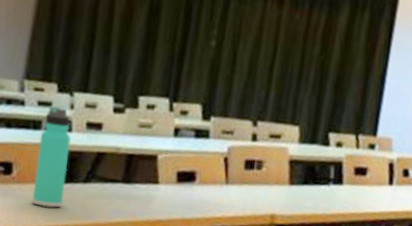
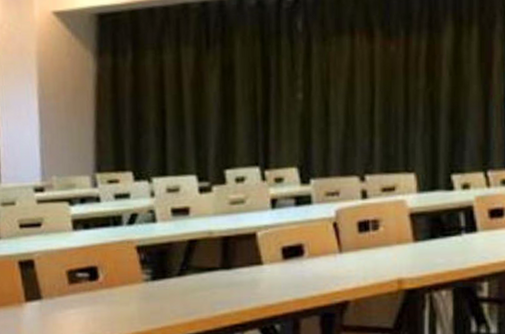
thermos bottle: present [32,106,71,208] -> none [122,196,159,311]

